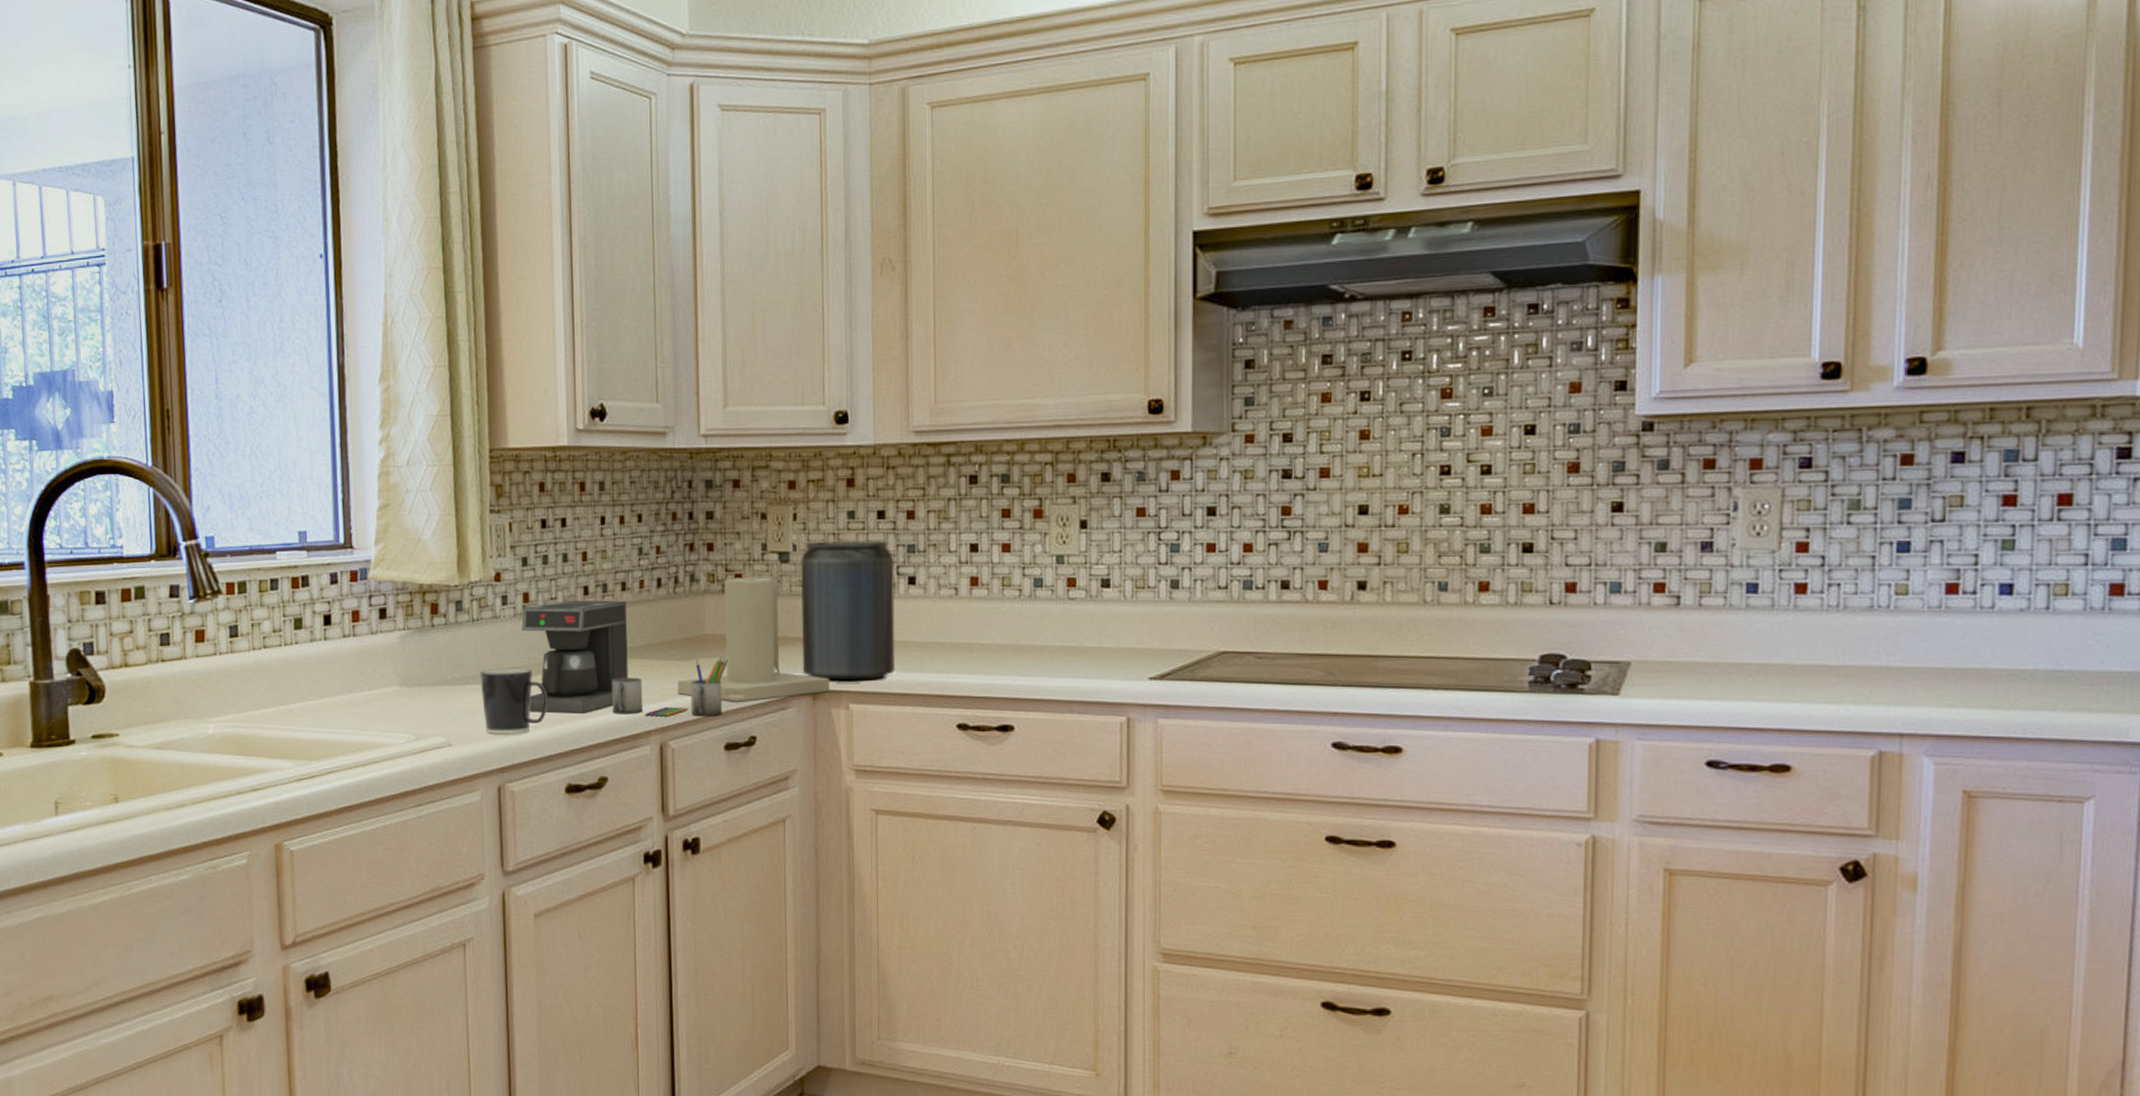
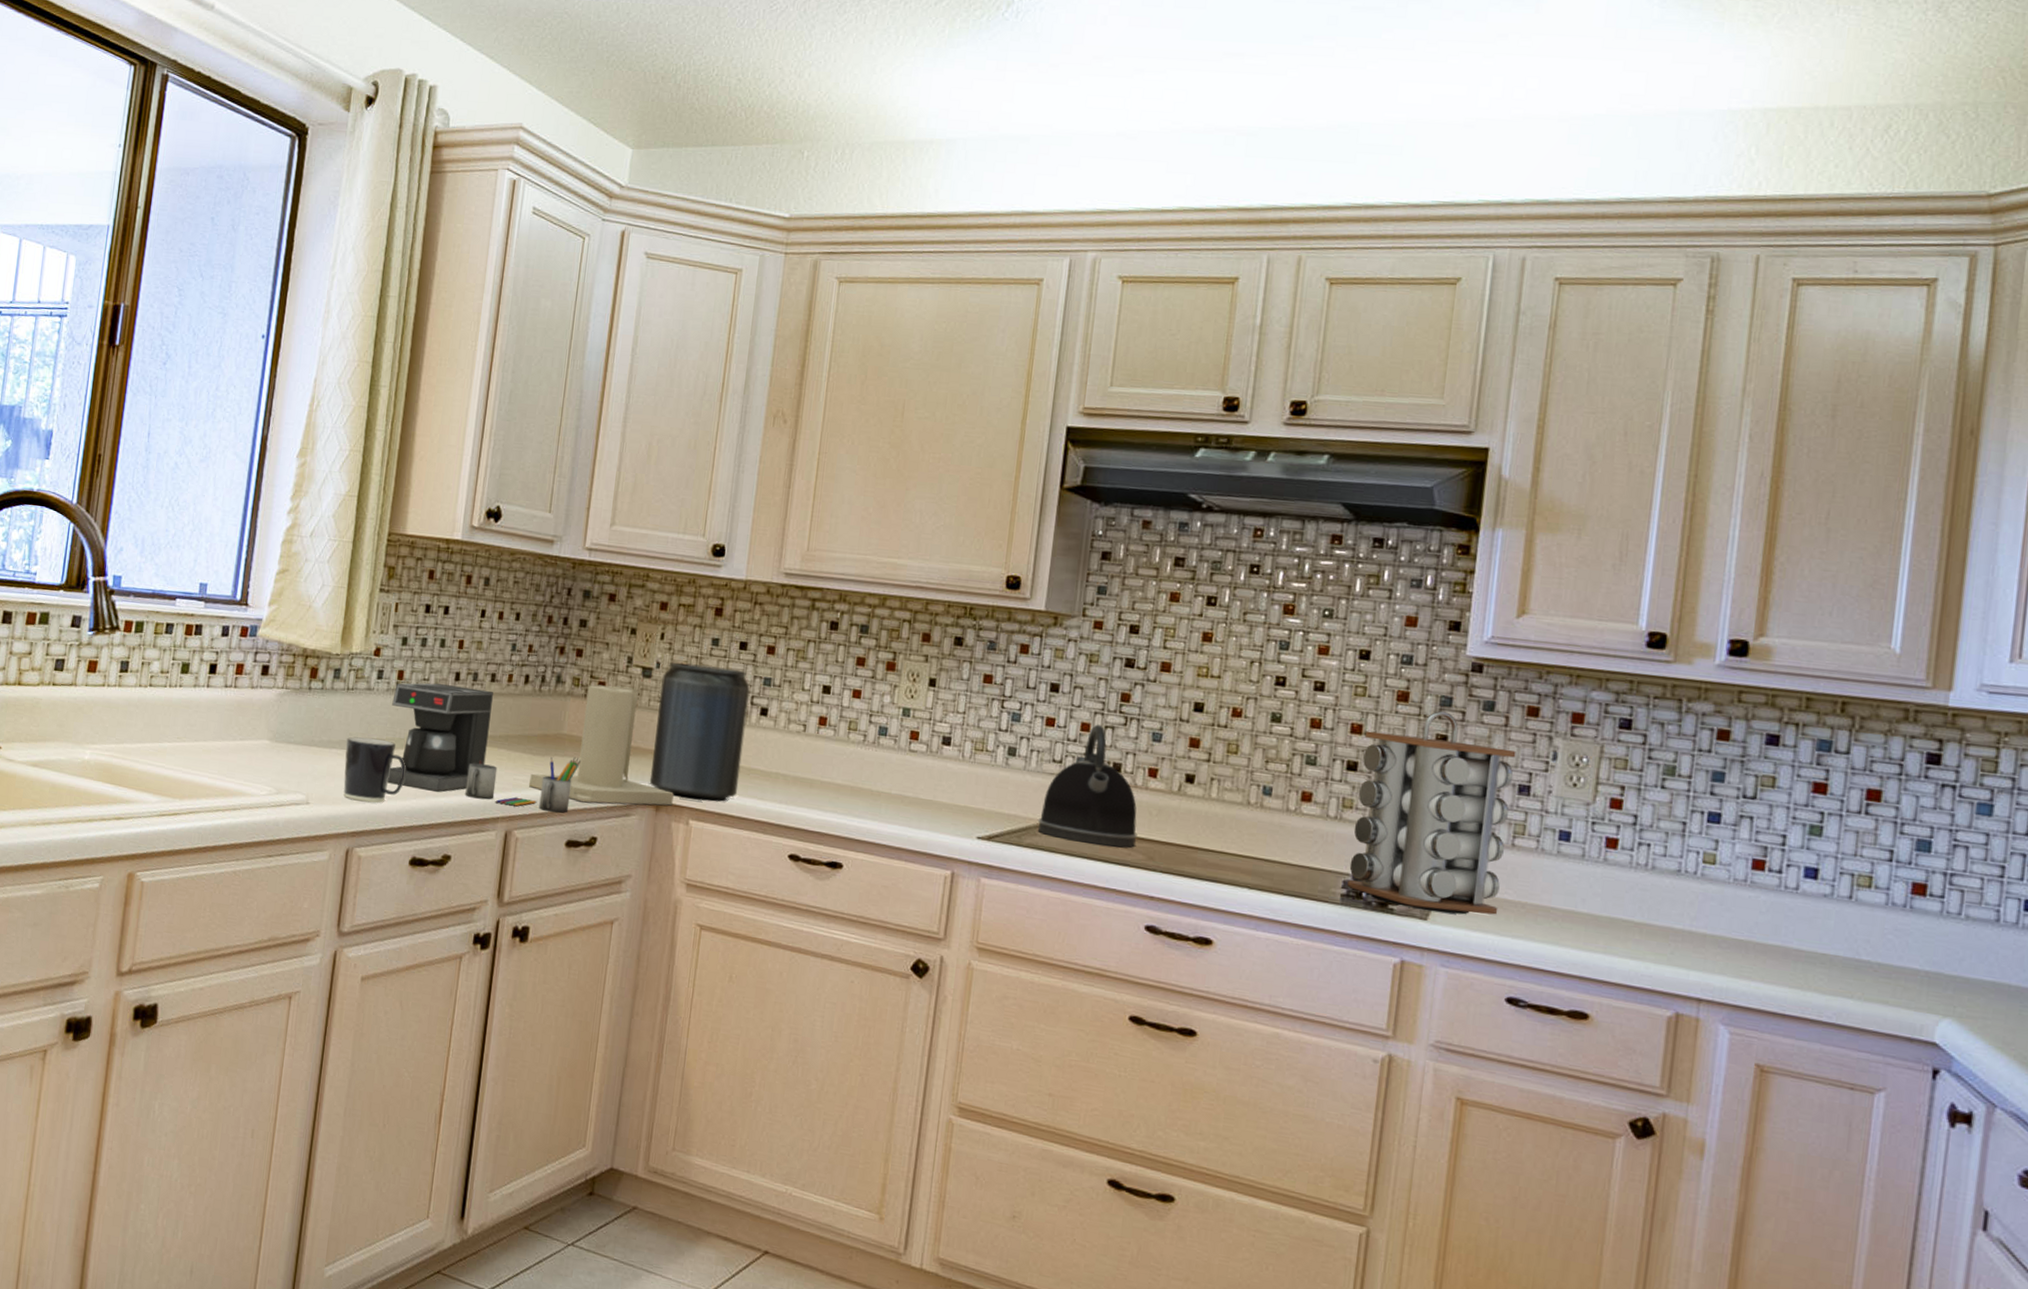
kettle: none [1210,543,1314,669] -> present [1038,724,1138,848]
spice rack: none [1534,477,1696,686] -> present [1347,711,1516,915]

